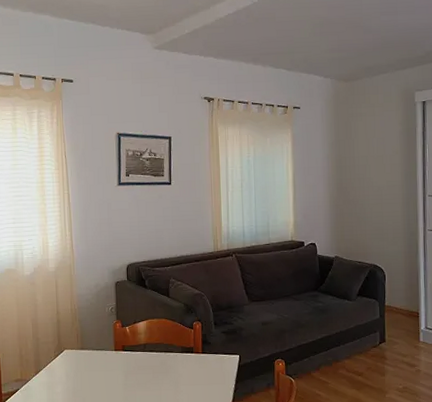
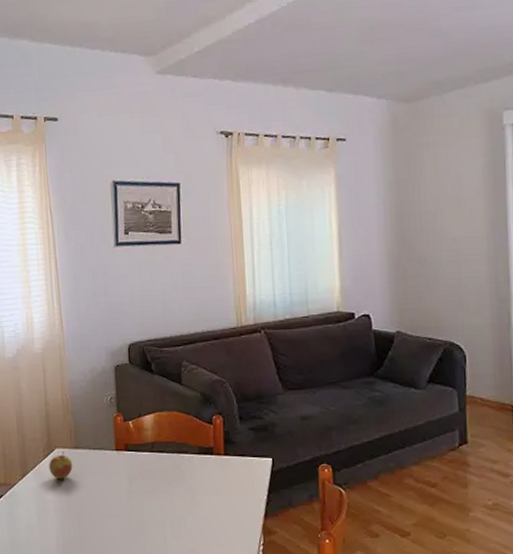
apple: none [59,352,79,375] -> present [49,452,73,479]

